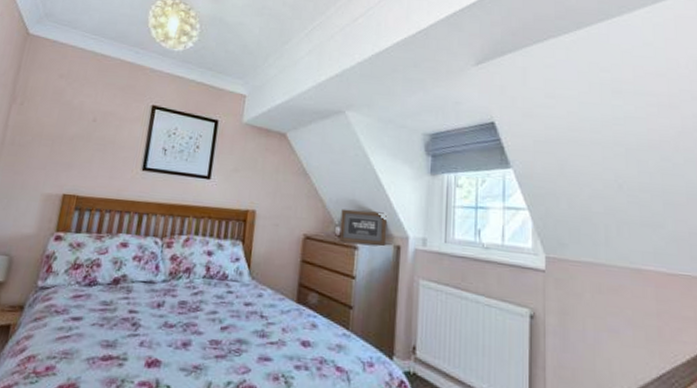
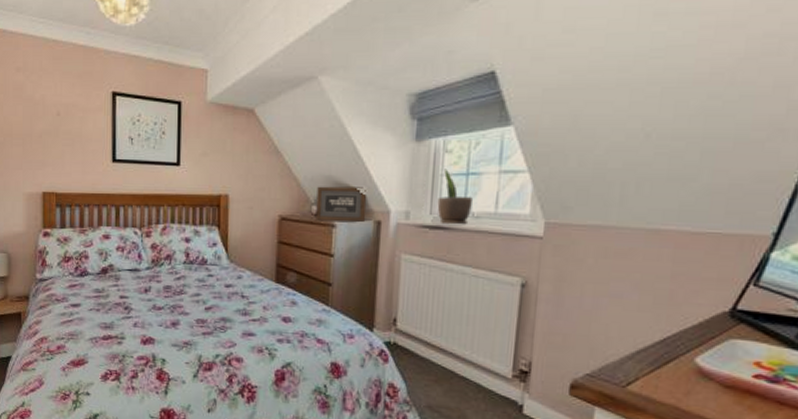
potted plant: none [451,201,482,255] -> present [437,169,473,225]

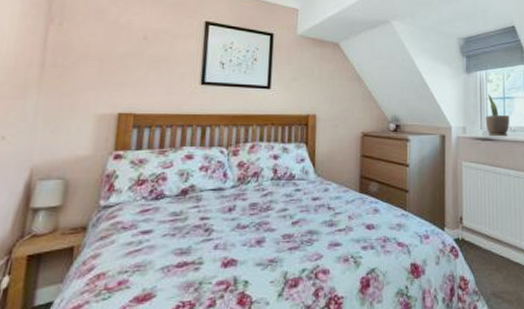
picture frame: present [316,186,366,222] -> none [393,107,433,136]

